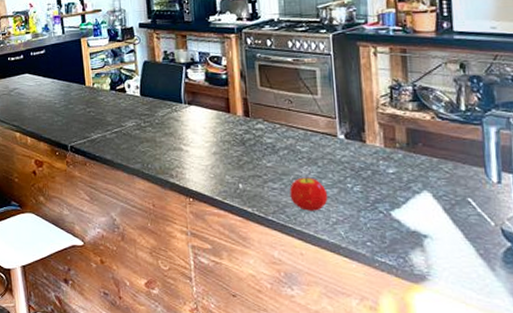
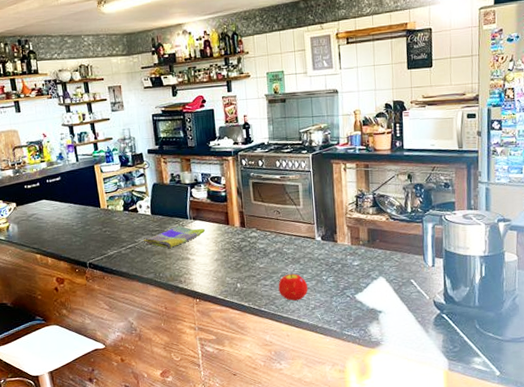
dish towel: none [130,110,201,135] -> present [143,225,205,248]

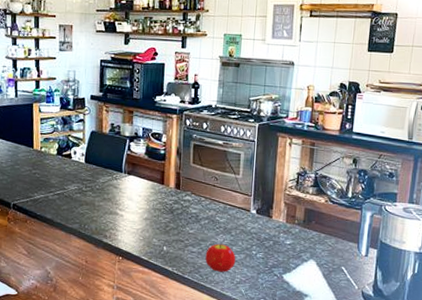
dish towel: present [143,225,205,248] -> none [72,178,138,200]

